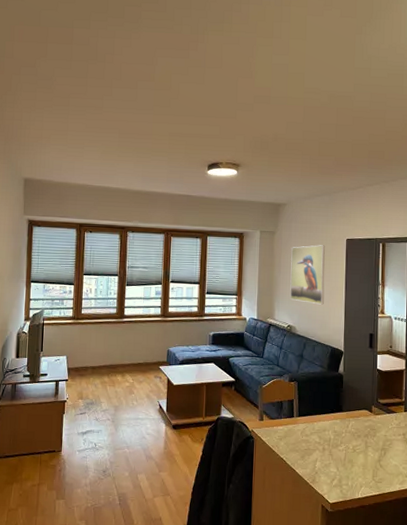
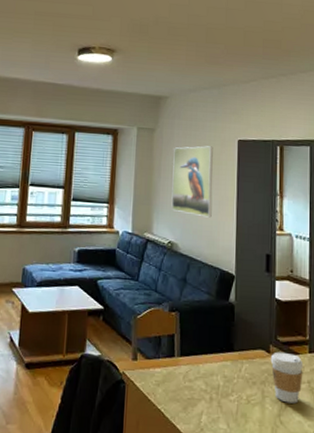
coffee cup: none [372,411,400,451] -> present [270,351,303,404]

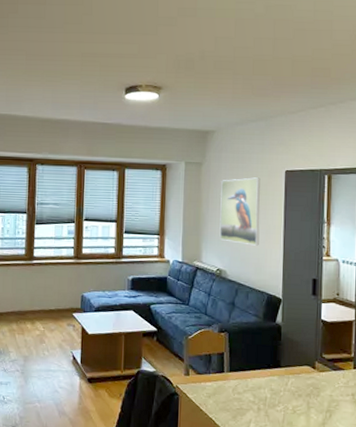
coffee cup: present [270,351,303,404] -> none [316,368,348,414]

